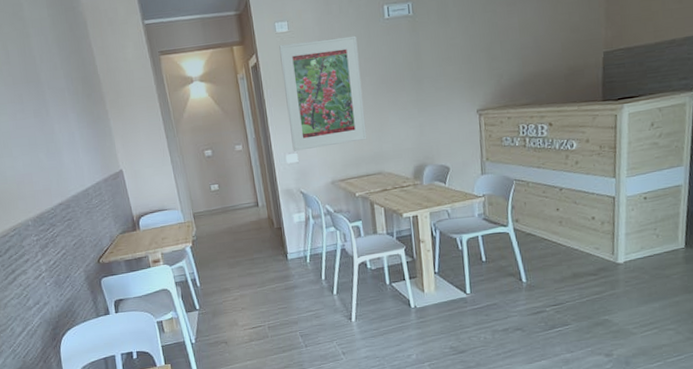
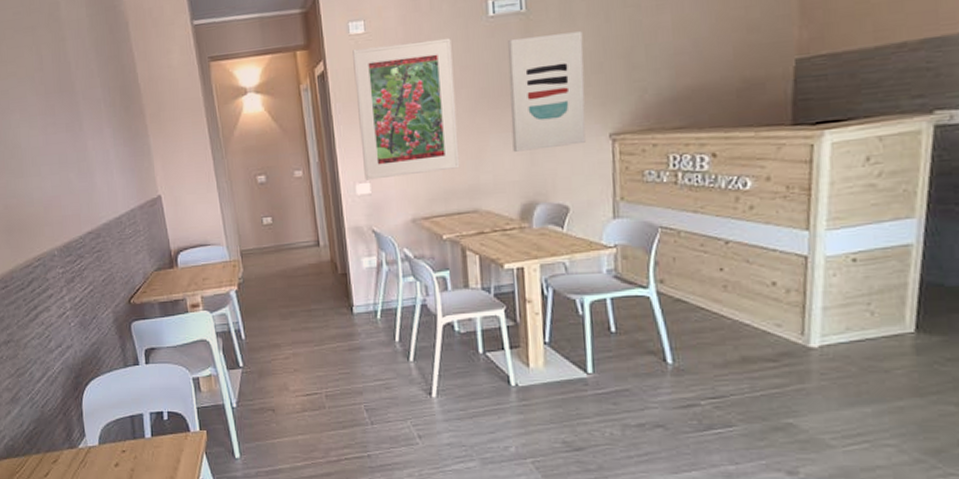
wall art: none [399,31,460,126] -> present [507,31,586,152]

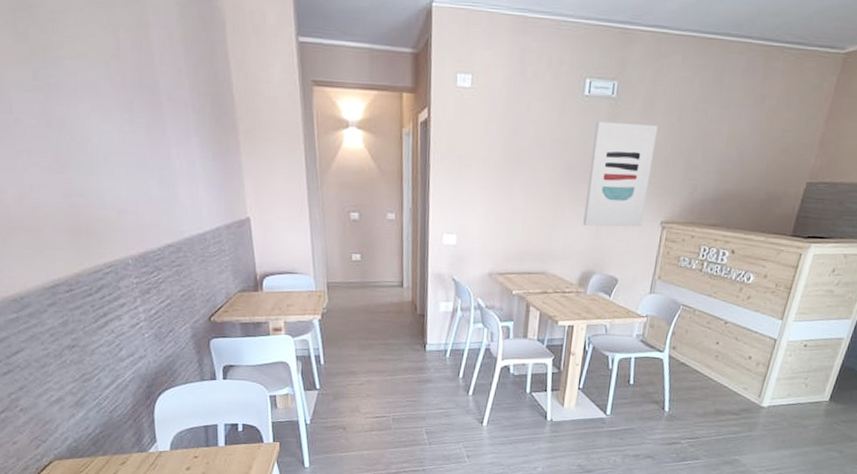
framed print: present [352,37,460,180] -> none [452,103,548,233]

